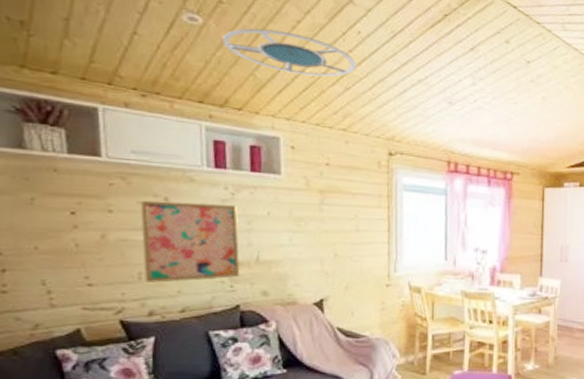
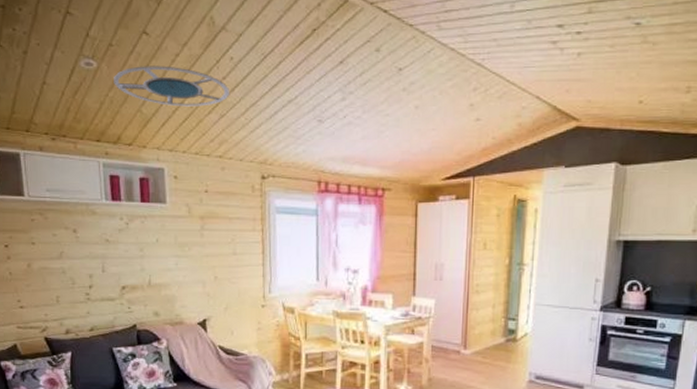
wall art: present [140,200,240,283] -> none [55,232,136,305]

